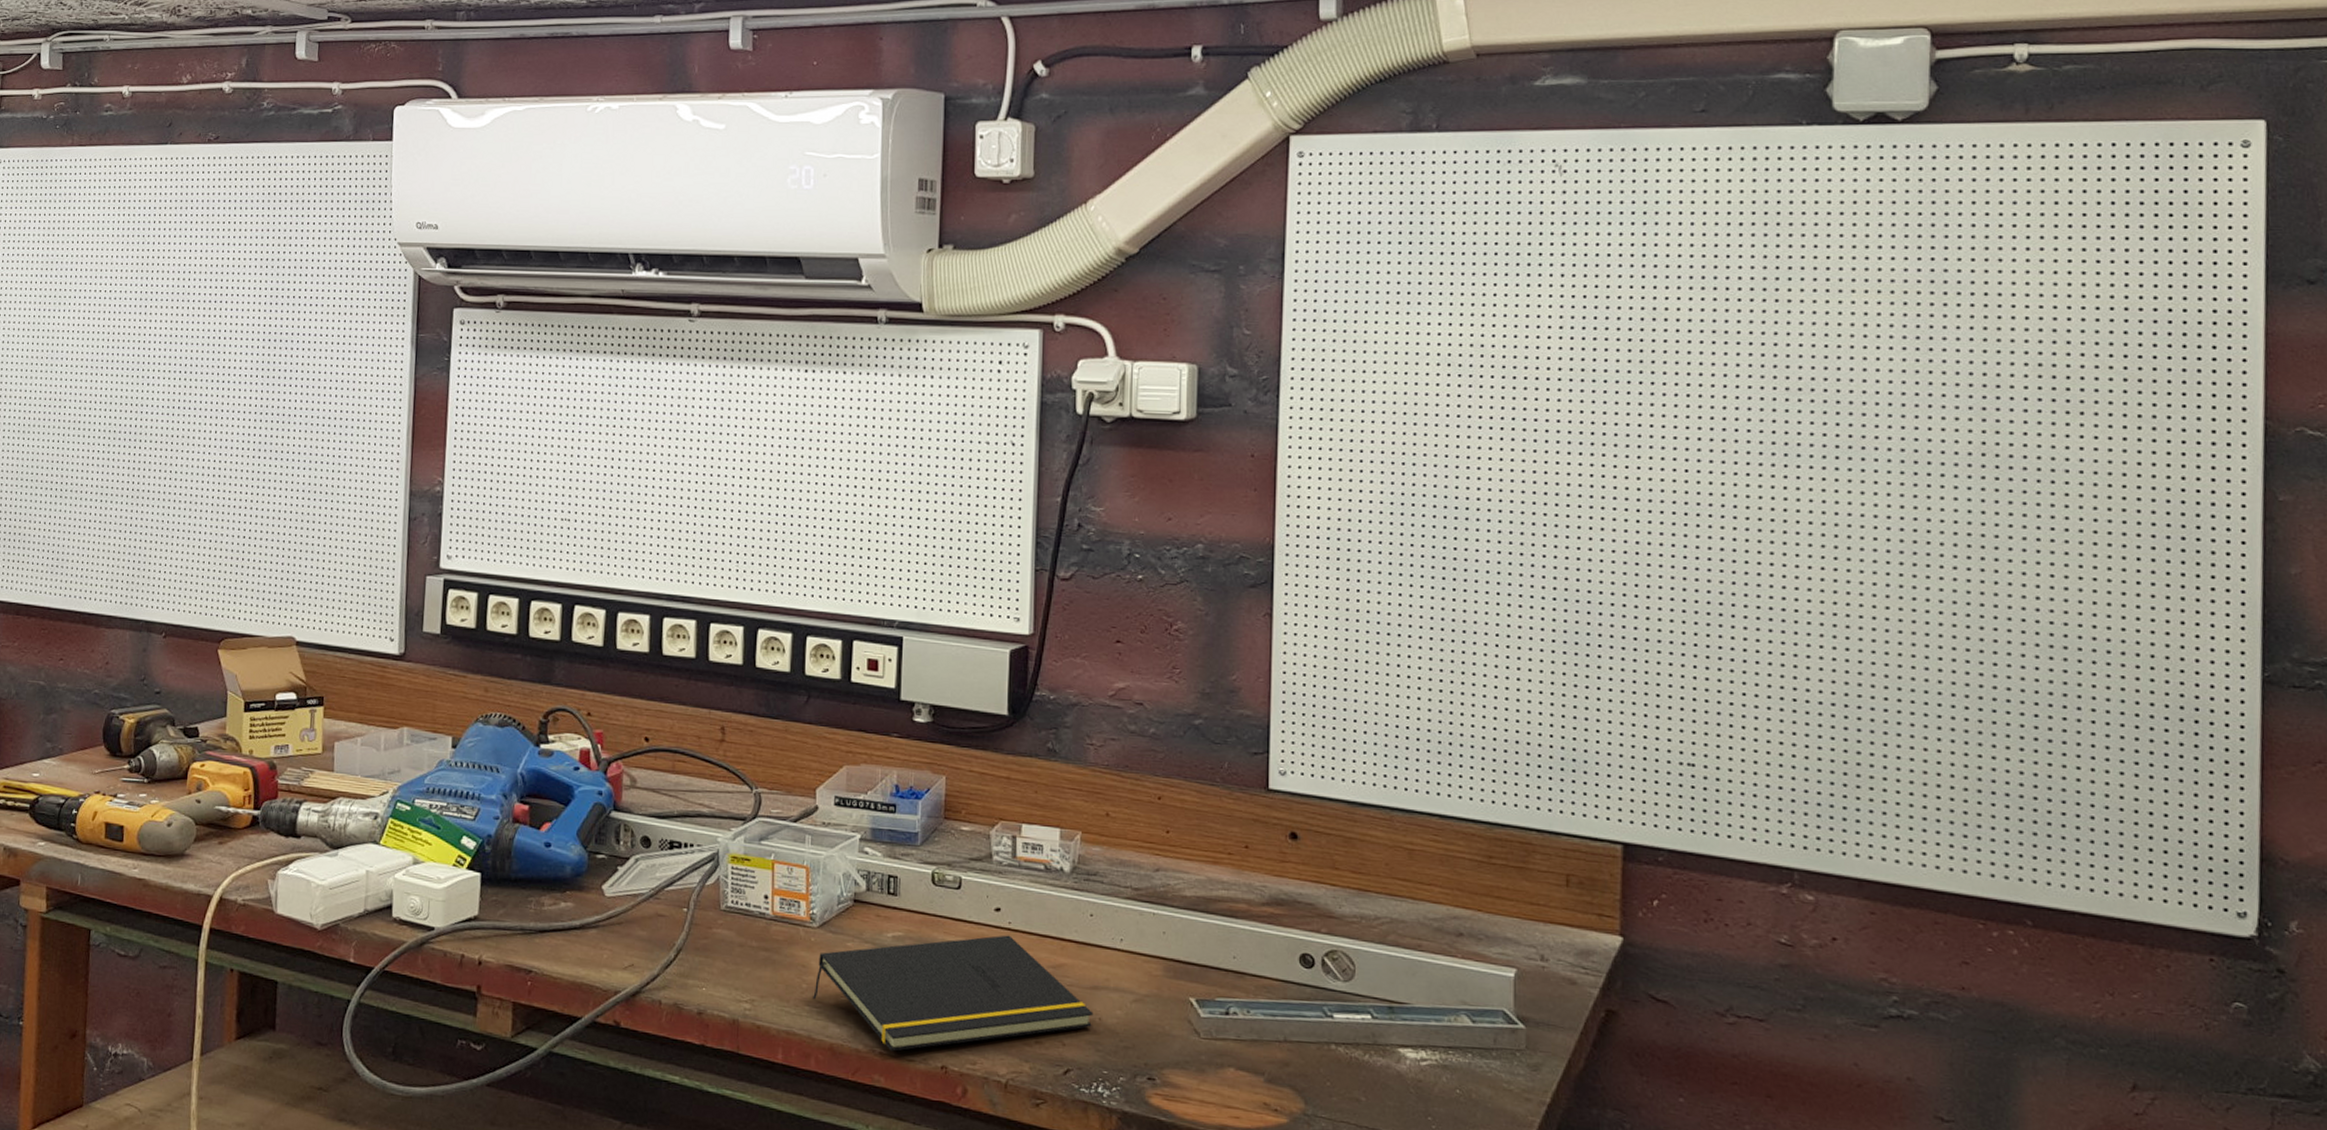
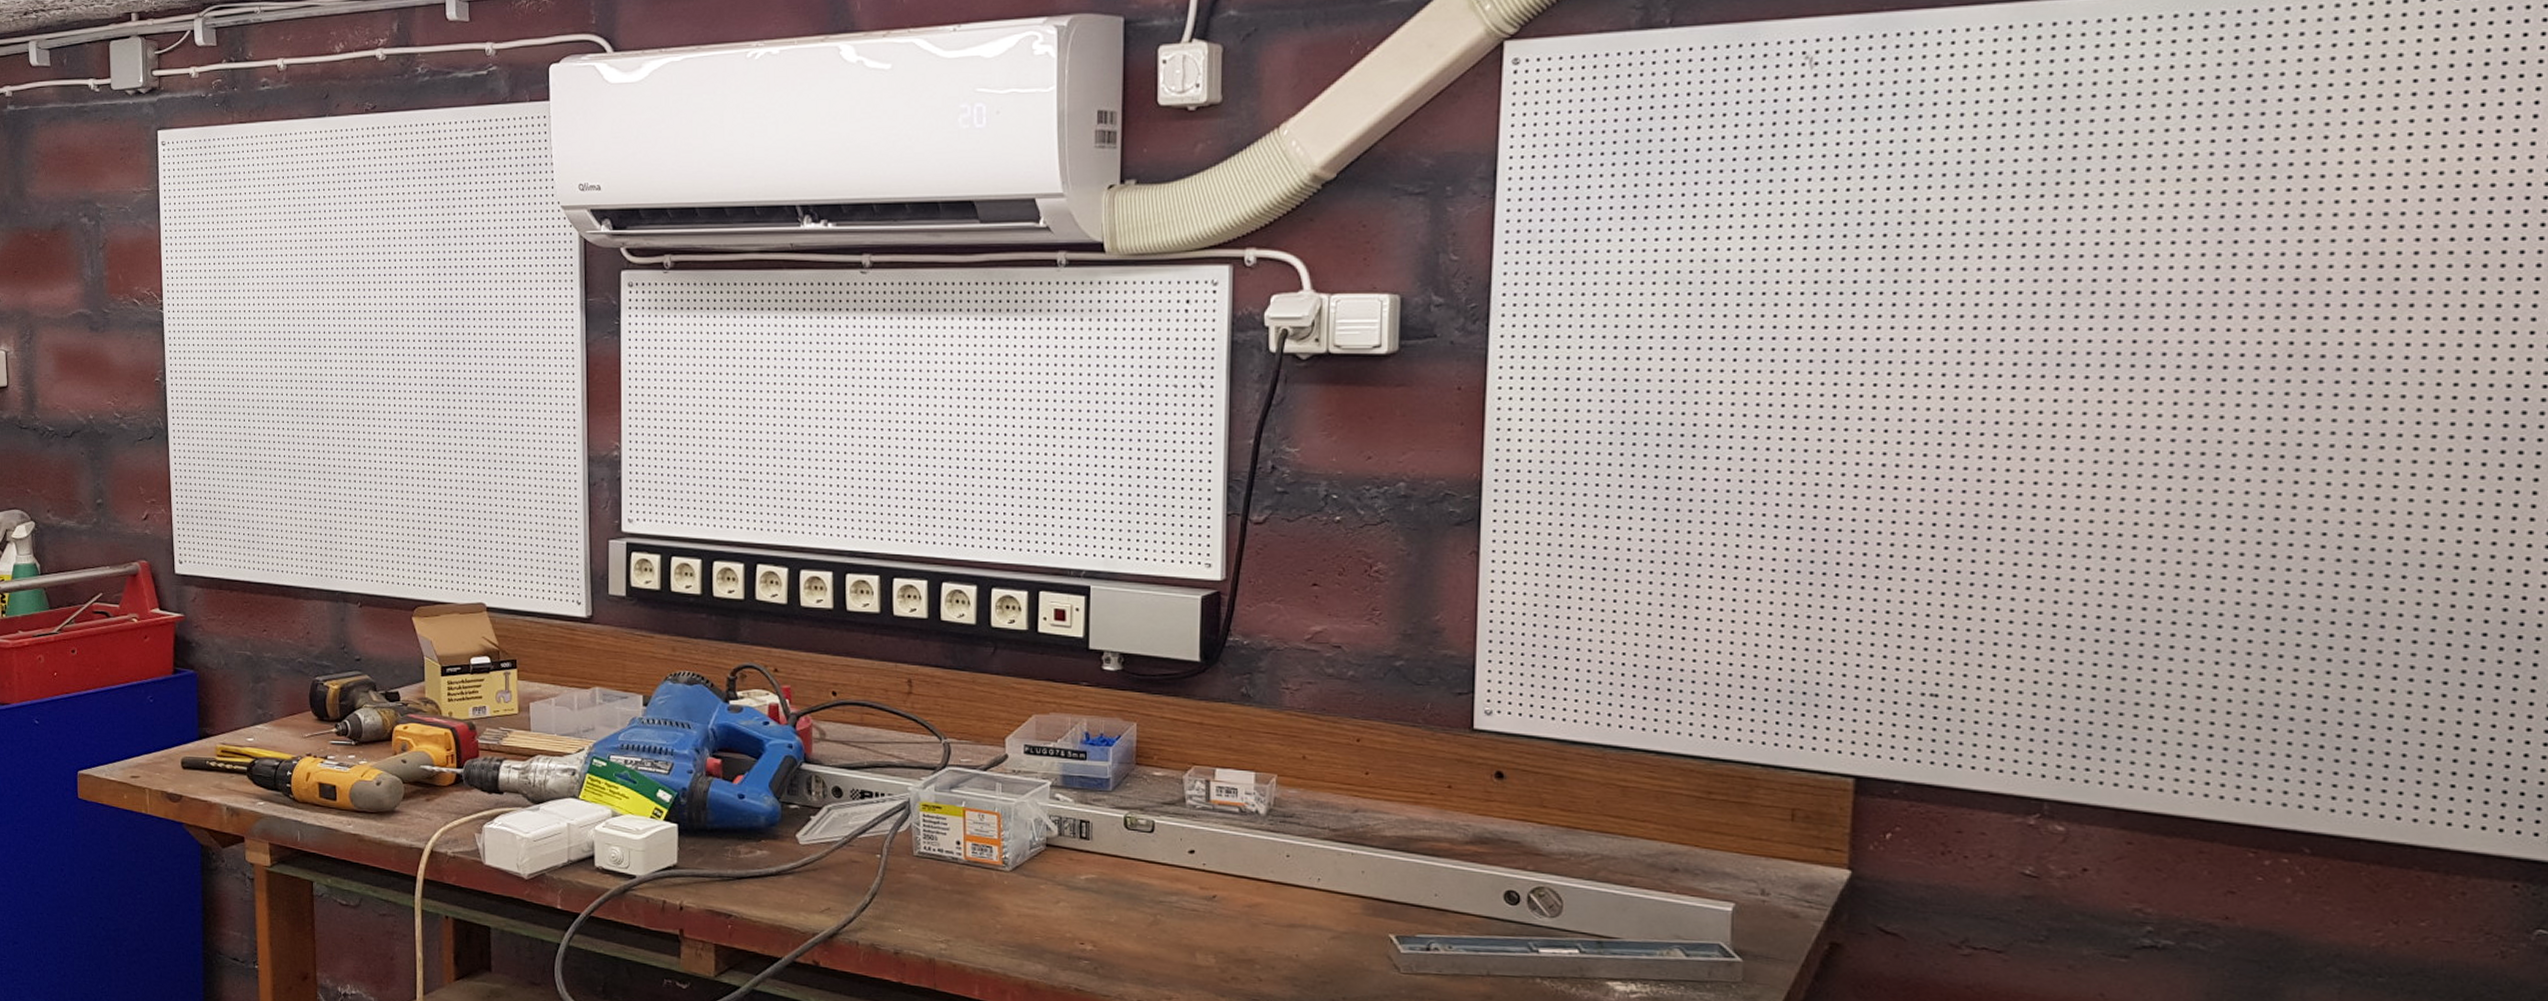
notepad: present [813,935,1094,1051] -> none [1008,876,1290,987]

